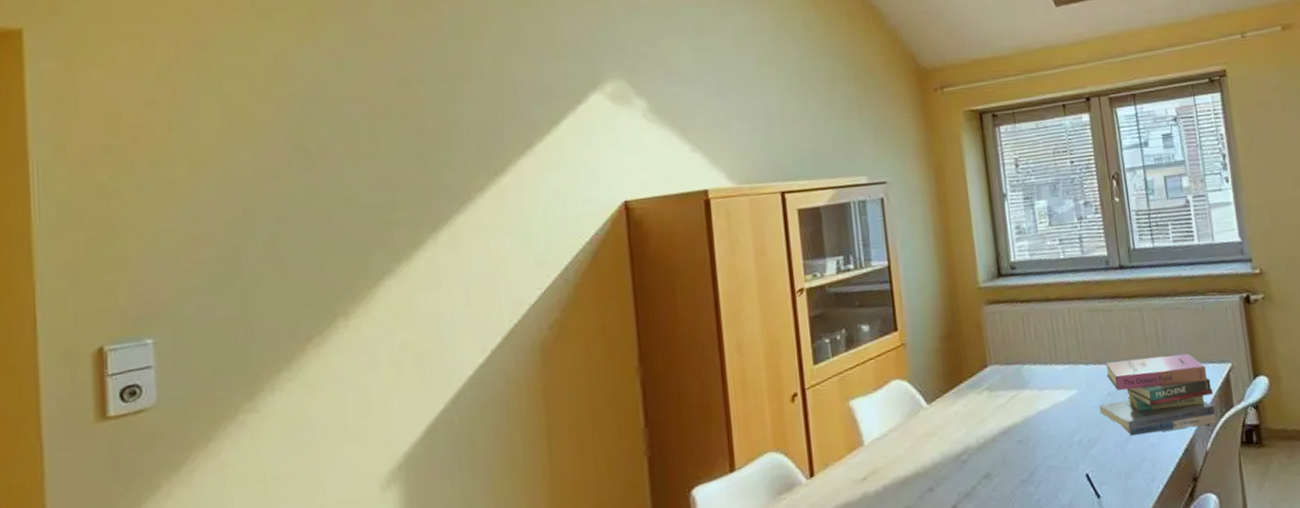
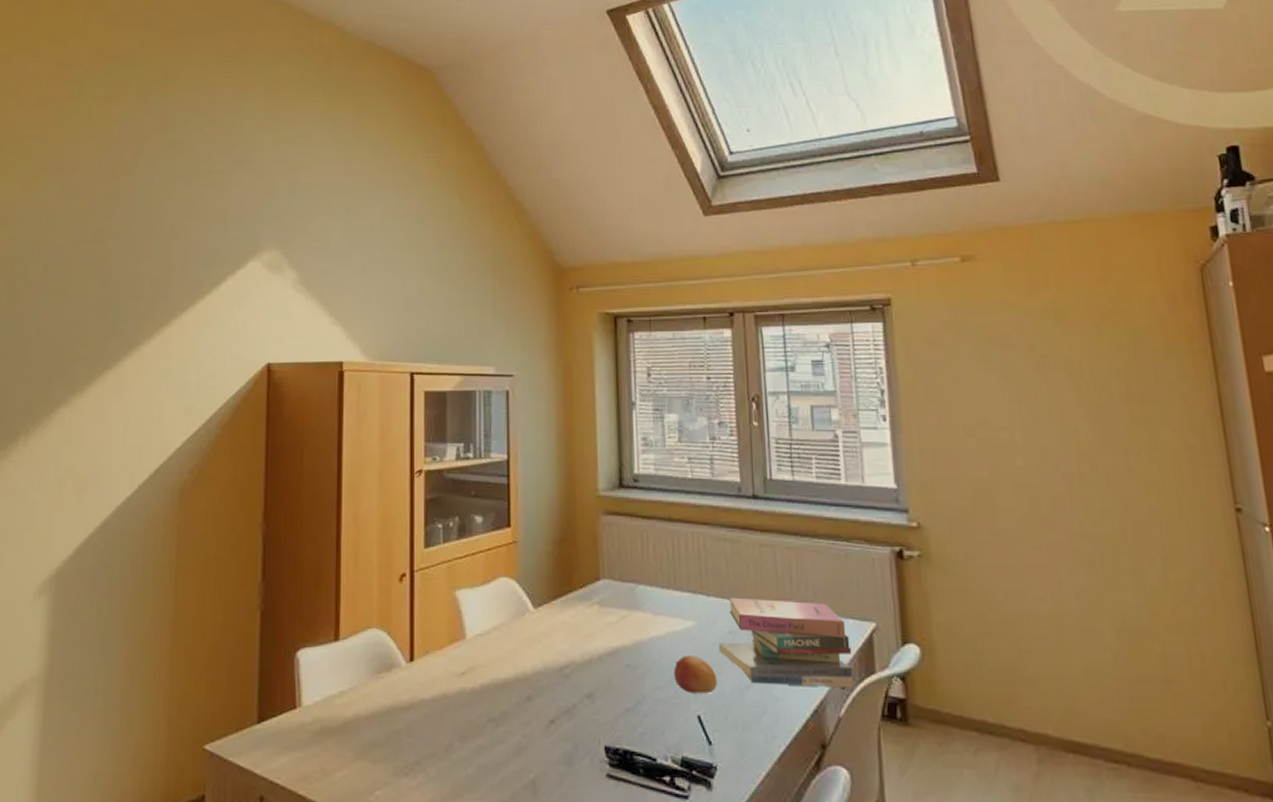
fruit: none [1061,421,1101,456] -> present [673,656,717,694]

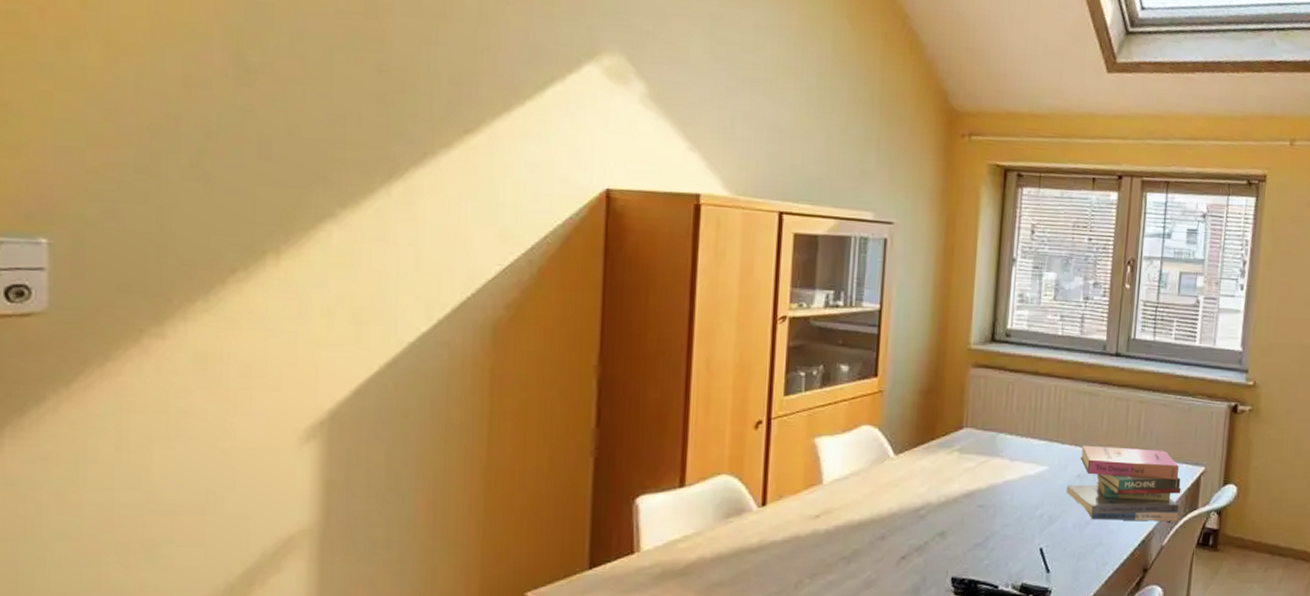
fruit: present [673,656,717,694] -> none [1022,497,1062,529]

